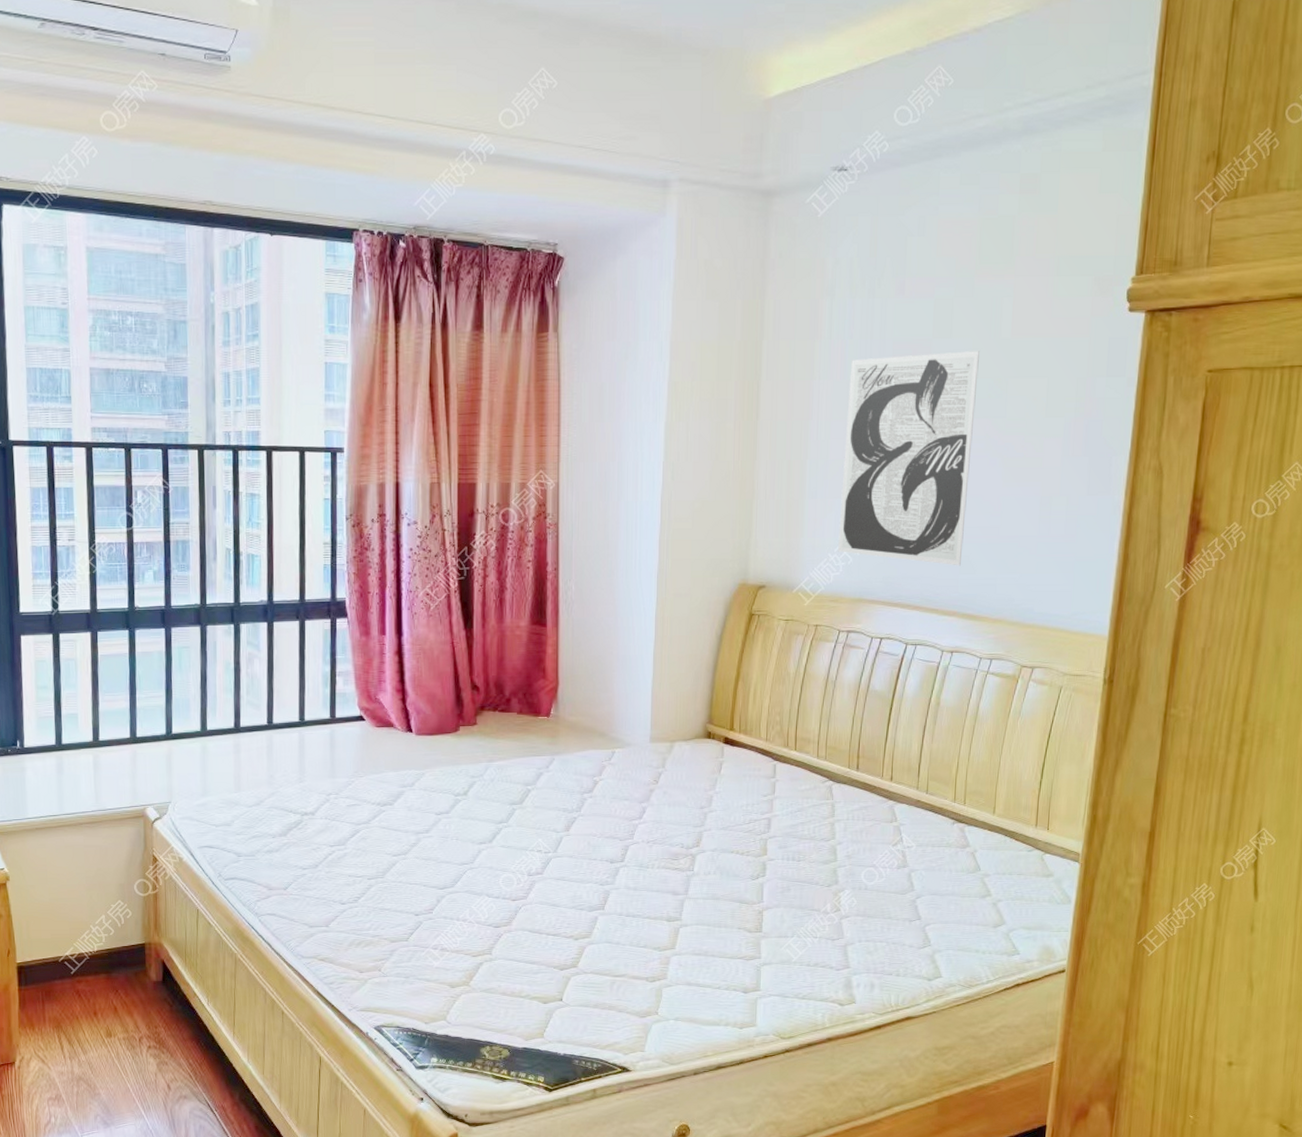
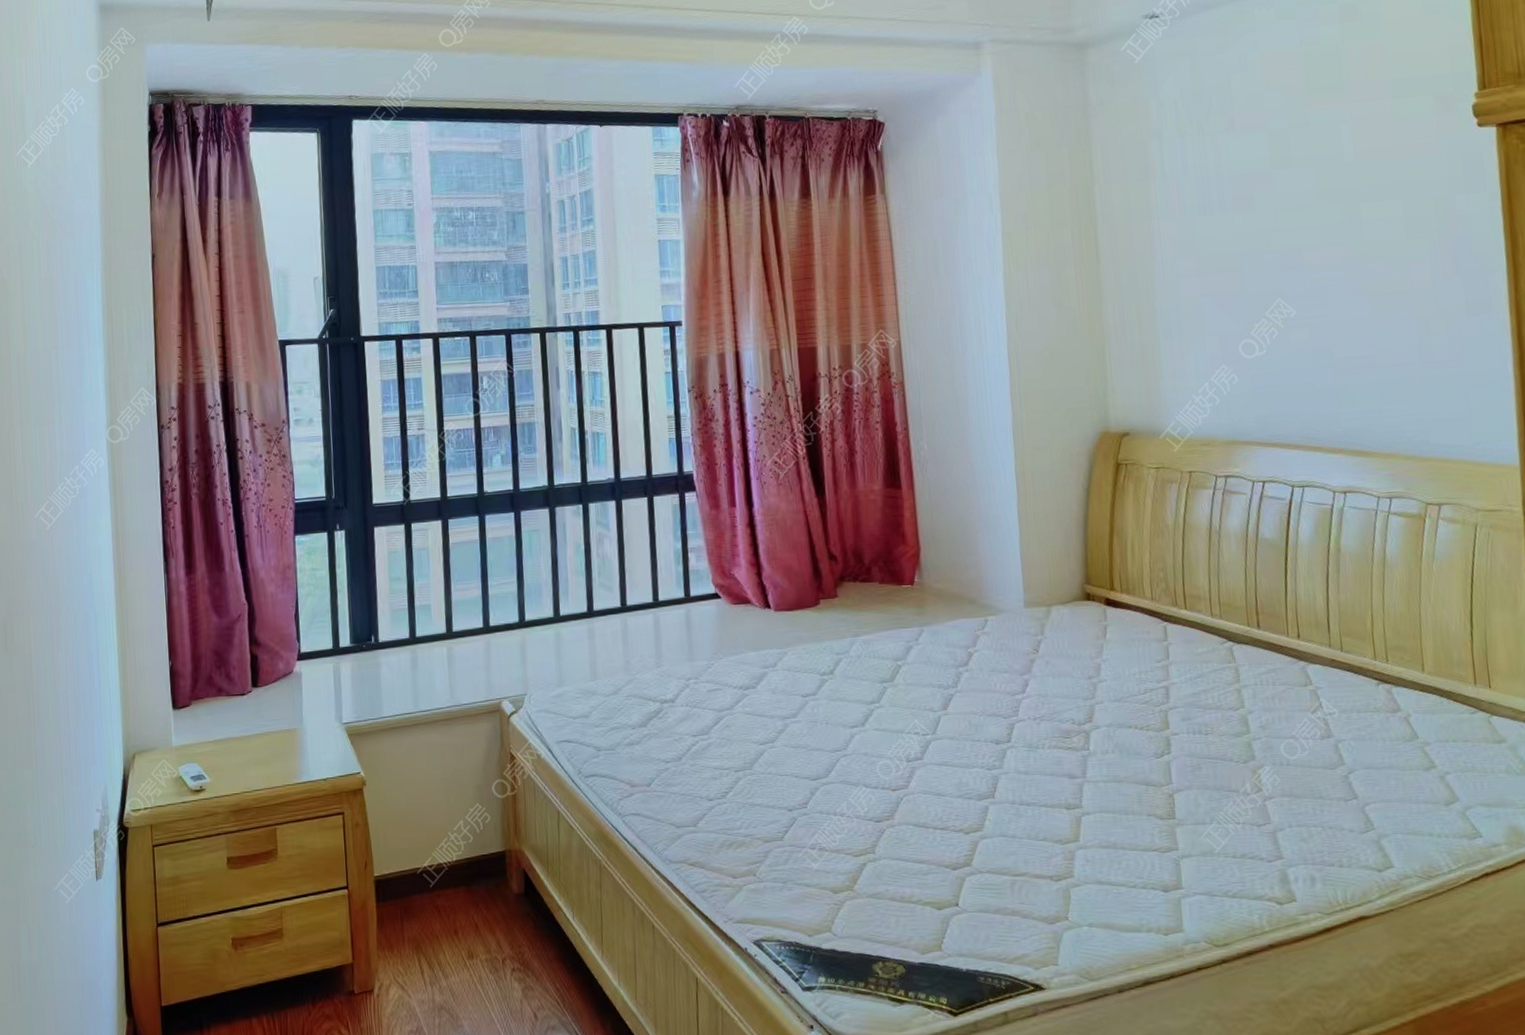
wall art: present [838,351,979,566] -> none [1189,178,1340,400]

